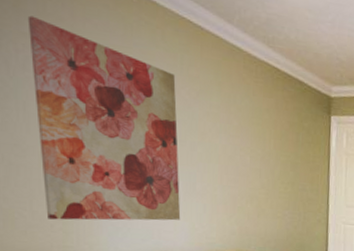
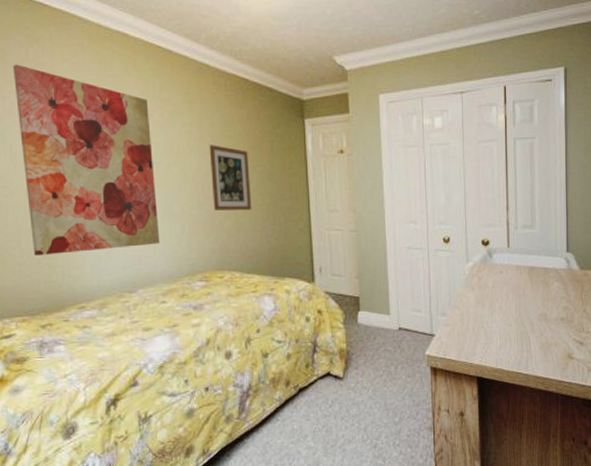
wall art: none [235,129,274,197] -> present [209,145,252,210]

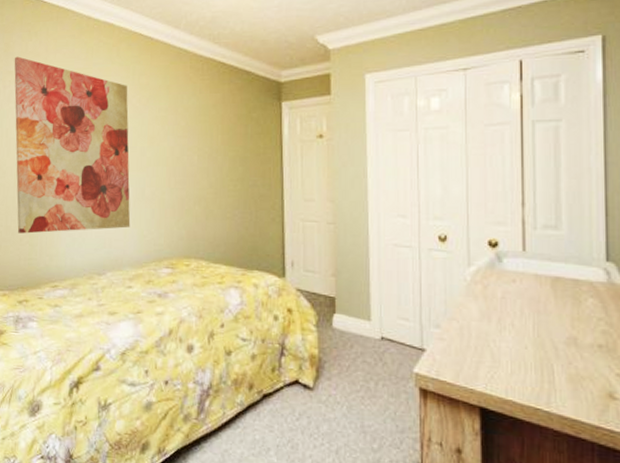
wall art: present [209,145,252,210] -> none [182,129,223,196]

